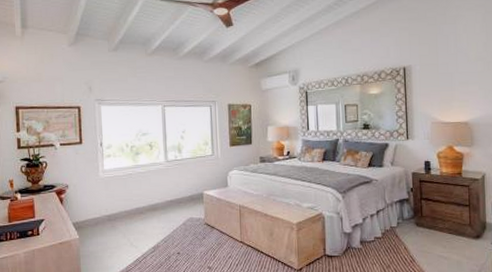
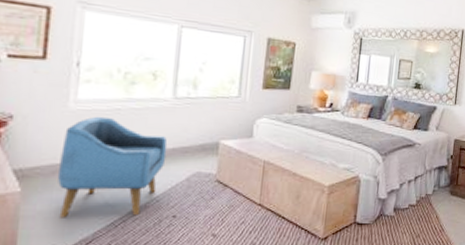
armchair: none [99,180,167,256] -> present [57,116,168,218]

